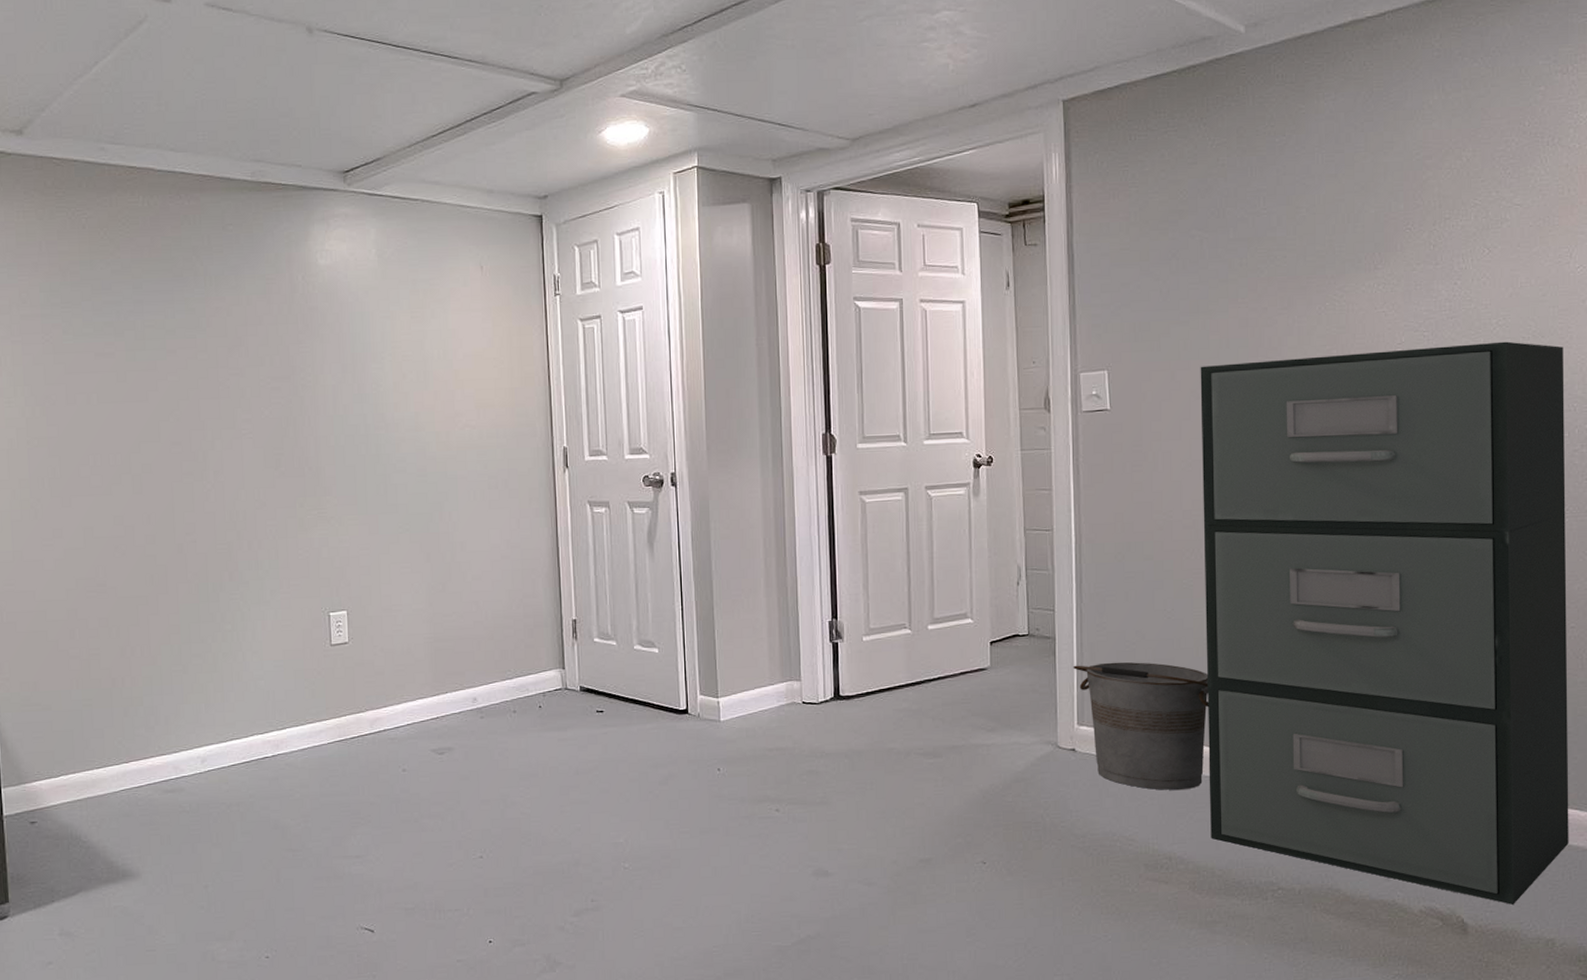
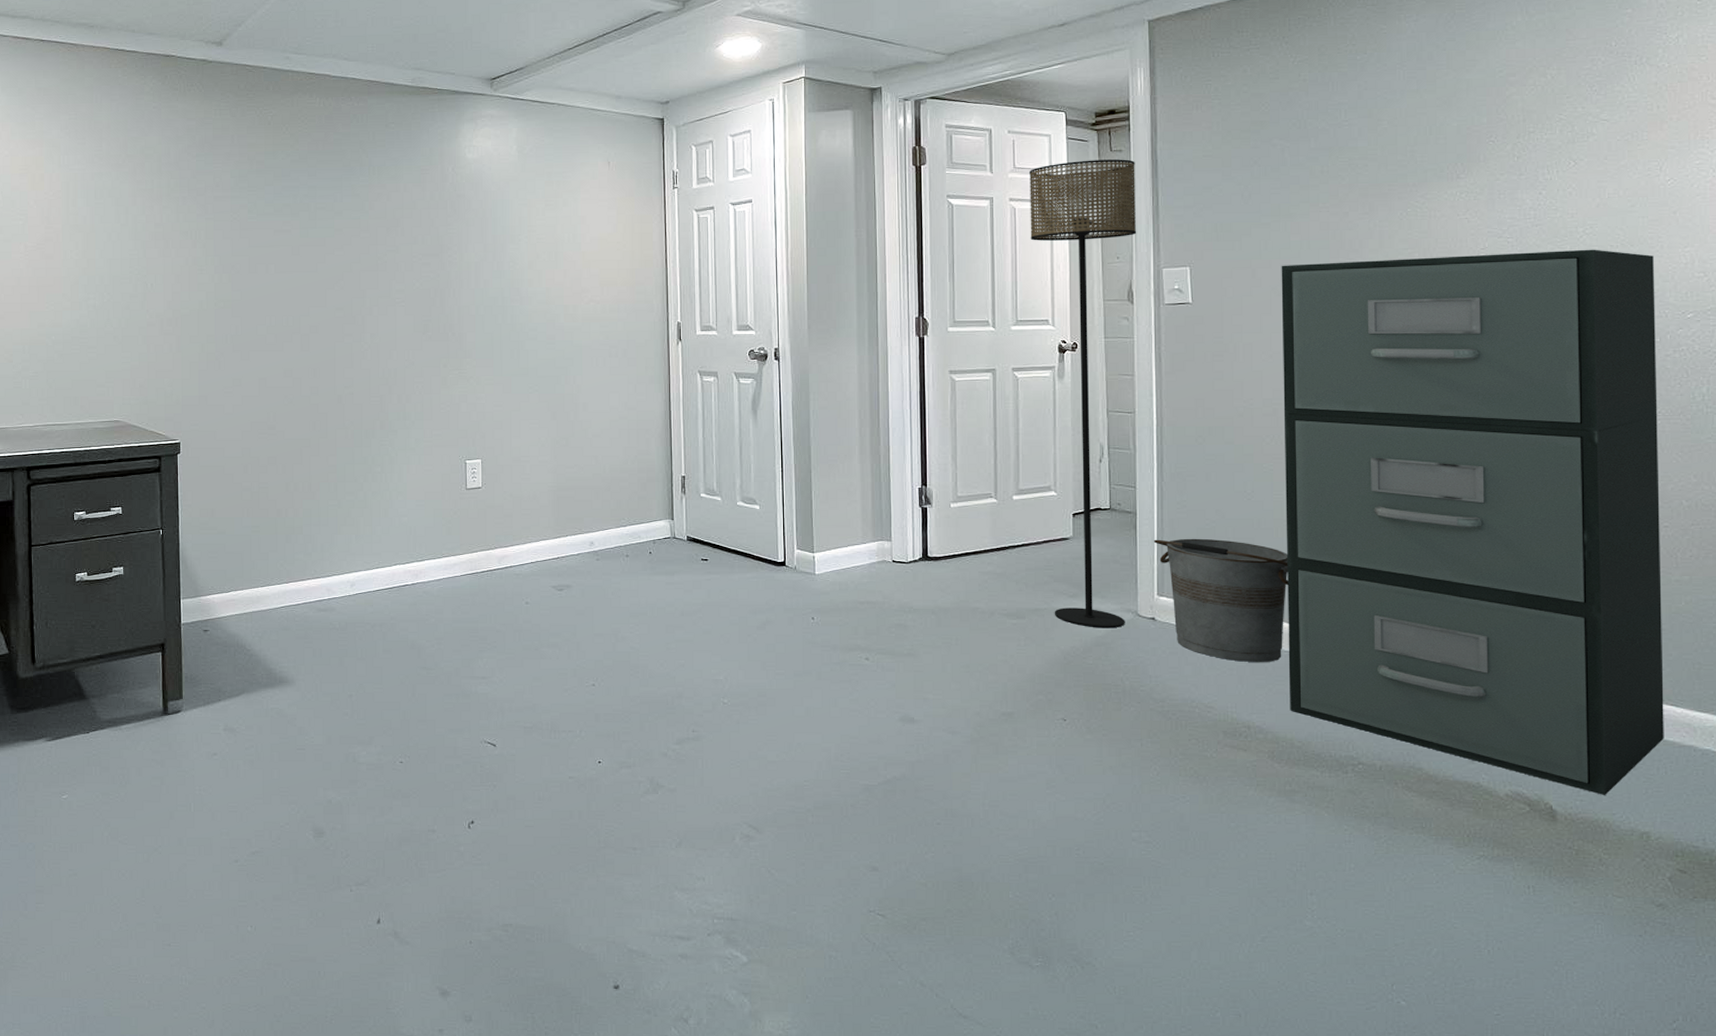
floor lamp: none [939,254,1053,763] -> present [1028,159,1137,628]

